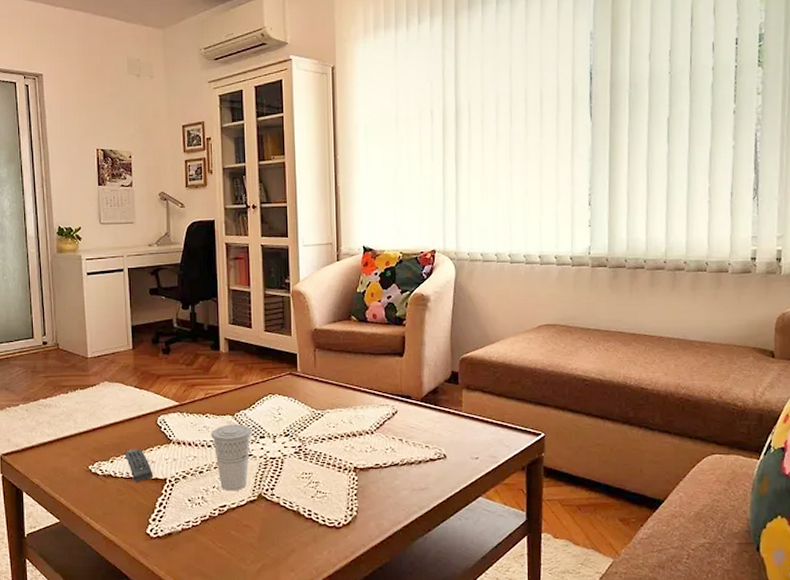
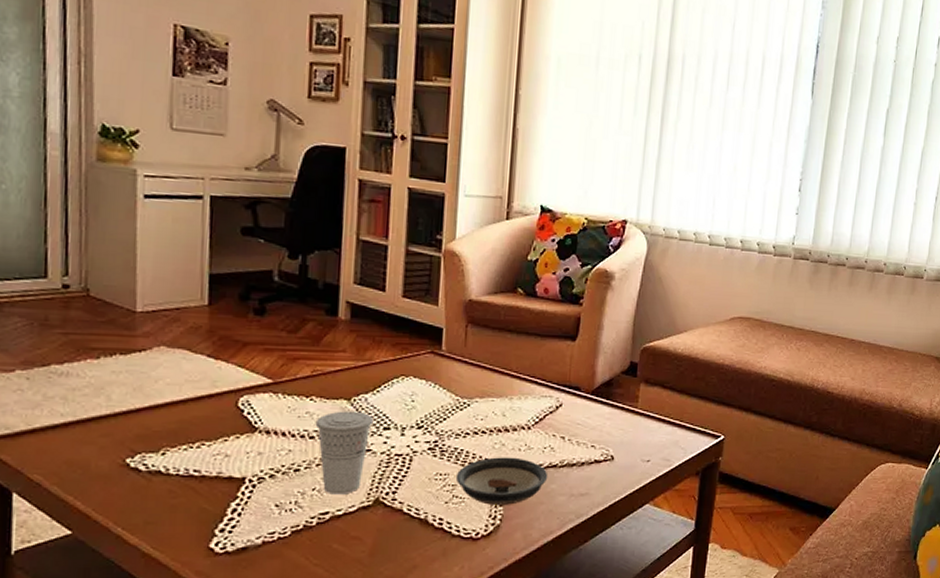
remote control: present [124,449,153,482] -> none [183,437,226,482]
saucer: none [317,458,392,499] -> present [455,457,549,505]

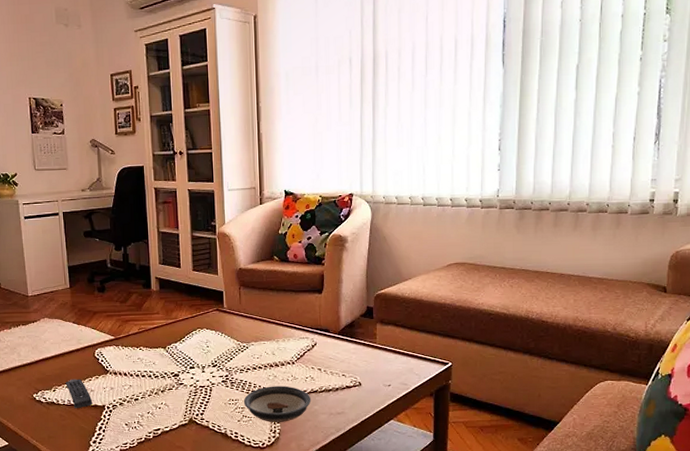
remote control: none [183,437,226,482] -> present [65,379,93,409]
cup: present [315,411,374,495] -> none [144,356,183,416]

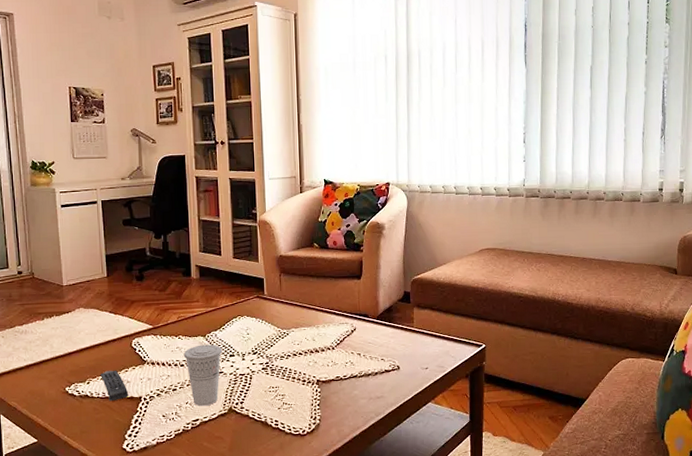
cup: none [144,356,183,416] -> present [183,344,223,406]
saucer: present [243,386,312,422] -> none [283,371,351,409]

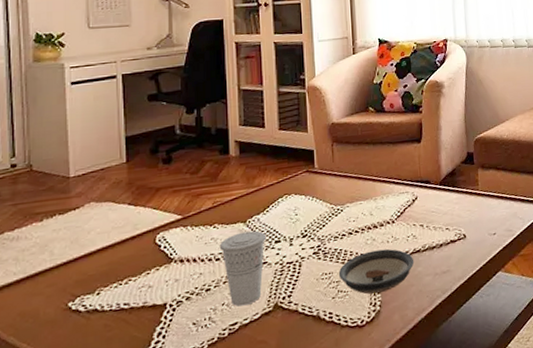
remote control: present [100,370,129,402] -> none [113,273,150,314]
saucer: none [283,371,351,409] -> present [338,248,415,294]

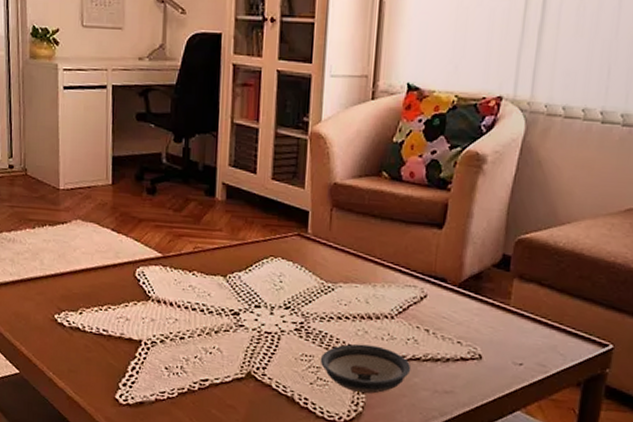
cup: present [219,230,267,307] -> none [196,286,246,365]

